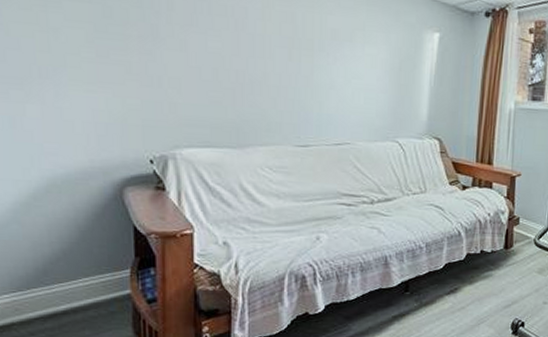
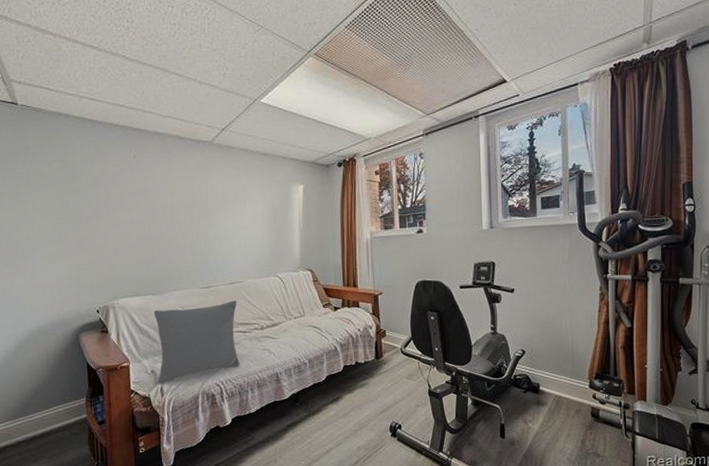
pillow: none [230,165,342,259] -> present [154,300,240,384]

